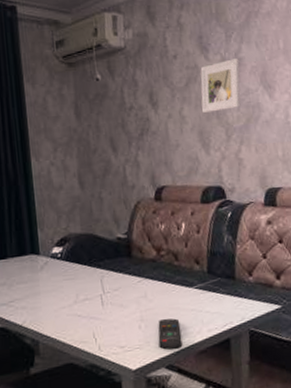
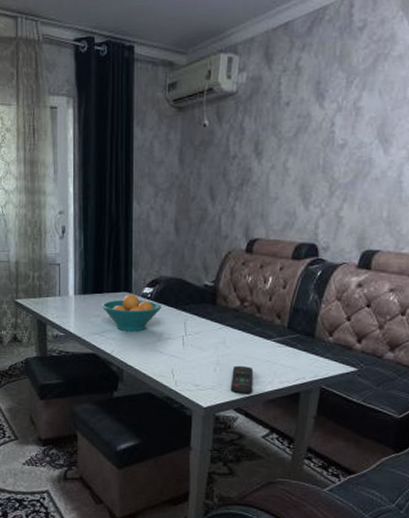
fruit bowl: none [6,256,75,298] -> present [101,294,162,332]
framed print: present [200,57,241,114] -> none [307,106,357,167]

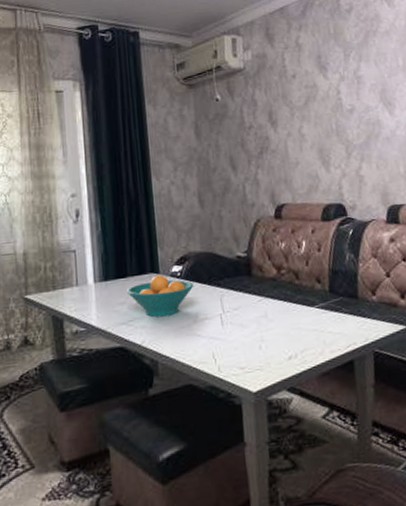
remote control: present [230,365,254,394] -> none [279,338,304,371]

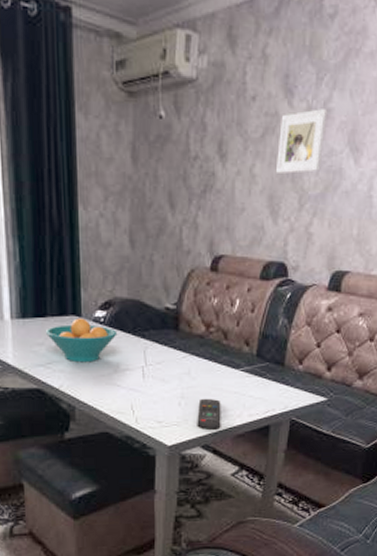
remote control: none [279,338,304,371] -> present [197,398,221,429]
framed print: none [319,76,361,132] -> present [275,107,328,175]

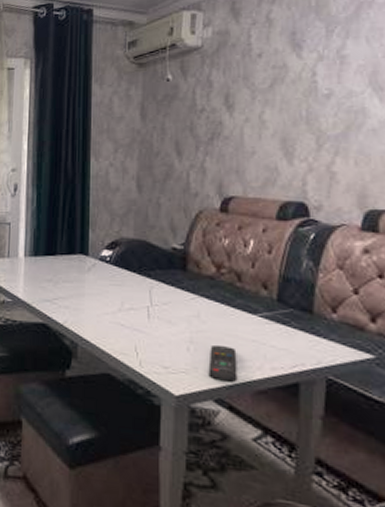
fruit bowl: present [45,318,118,363] -> none [54,257,123,300]
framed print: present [275,107,328,175] -> none [287,55,342,119]

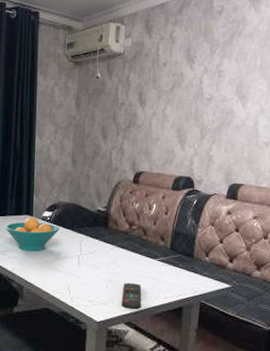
fruit bowl: none [54,257,123,300] -> present [4,217,60,251]

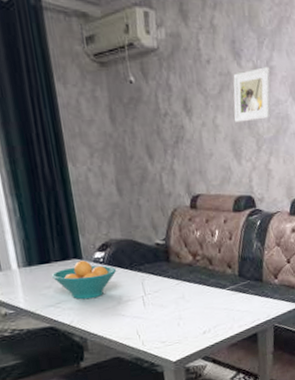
remote control: present [121,282,142,309] -> none [195,316,217,343]
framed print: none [182,69,220,115] -> present [233,66,271,123]

